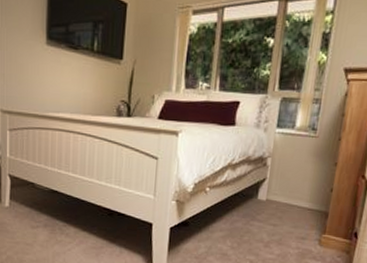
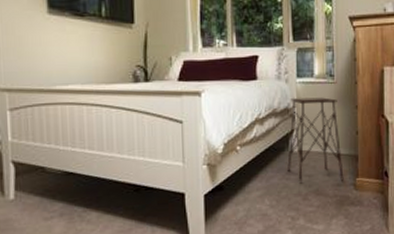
side table: none [253,147,316,235] -> present [287,97,344,183]

